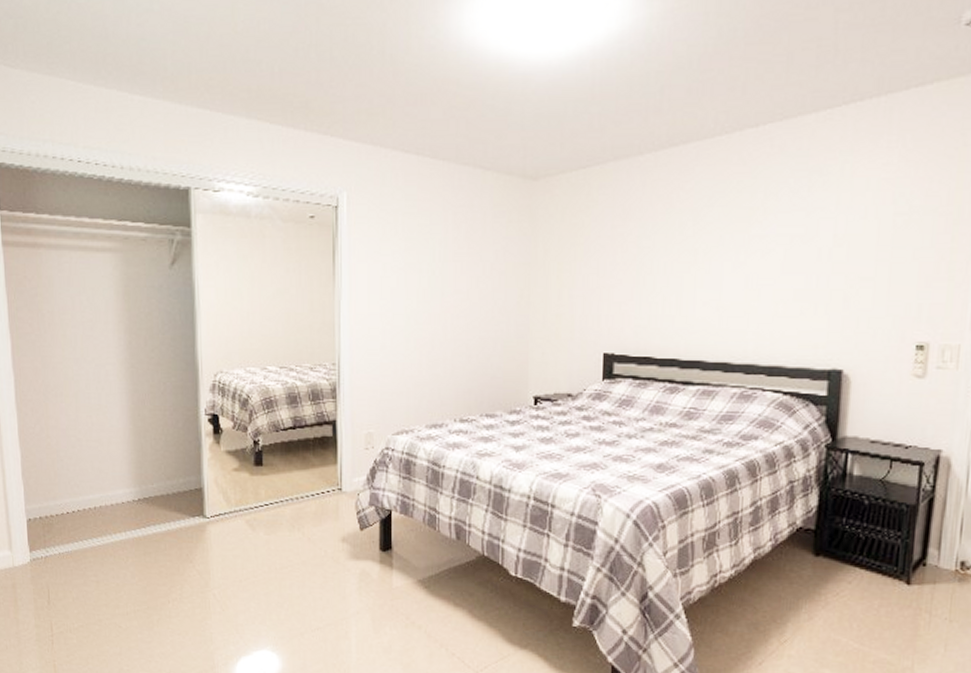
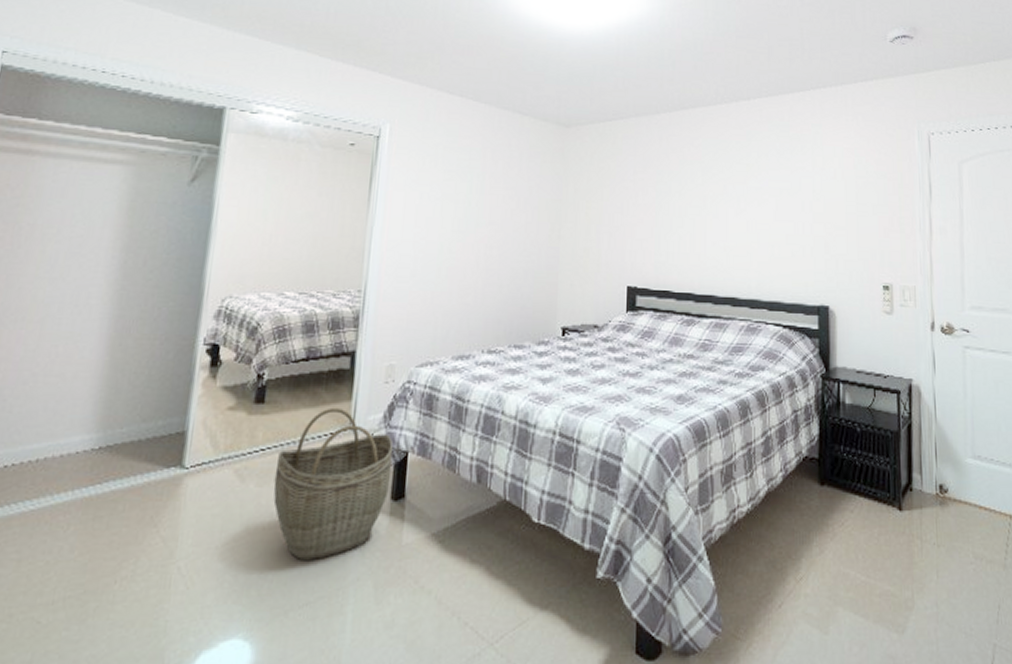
woven basket: none [279,470,378,596] -> present [273,407,393,561]

